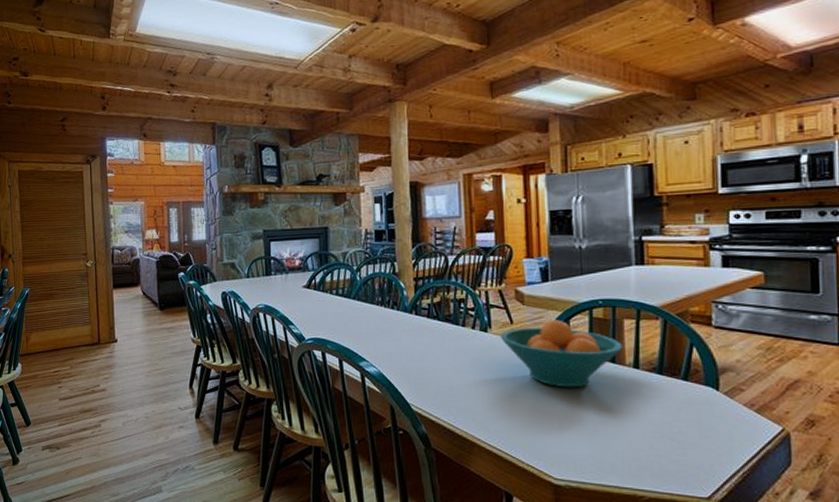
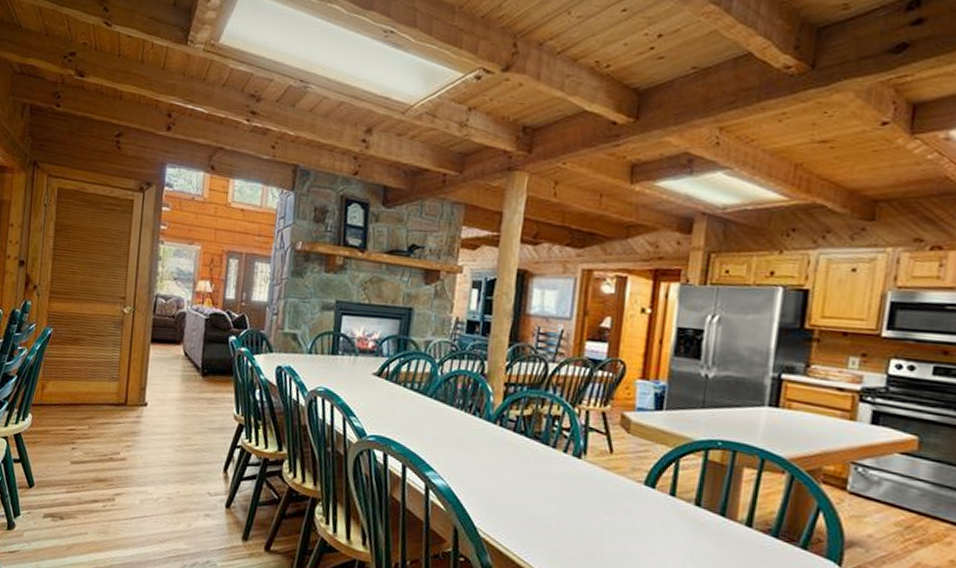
fruit bowl: present [500,320,623,388] -> none [594,455,737,539]

